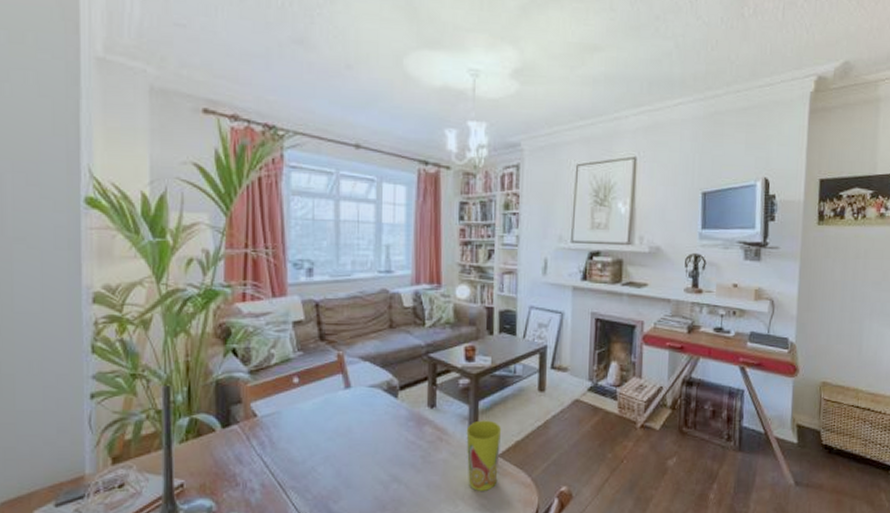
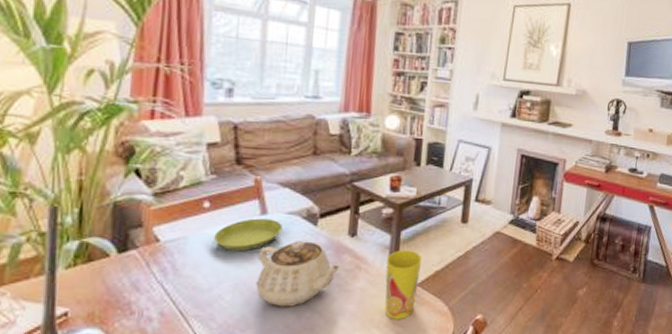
saucer: none [304,392,365,425] -> present [214,218,282,252]
teapot: none [345,413,424,479] -> present [256,241,342,307]

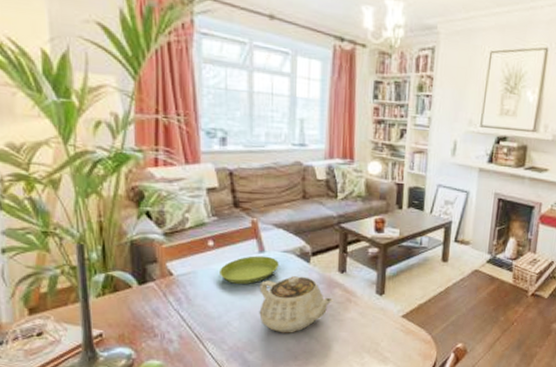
cup: present [385,250,423,319] -> none [373,285,407,346]

